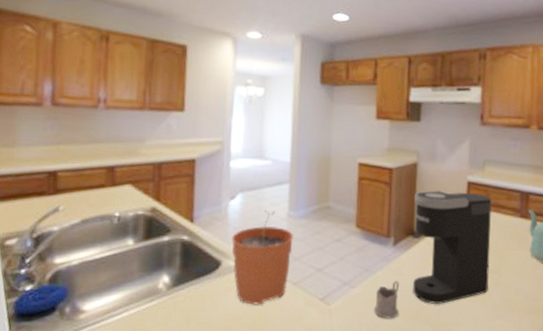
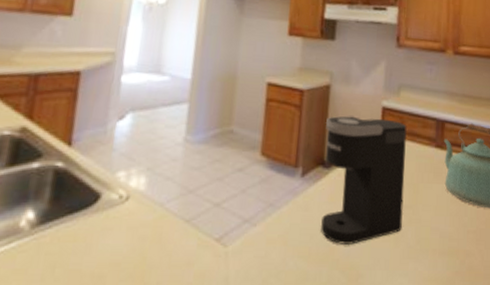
plant pot: present [231,210,294,305] -> none [114,133,190,247]
tea glass holder: present [373,281,399,319] -> none [276,218,306,263]

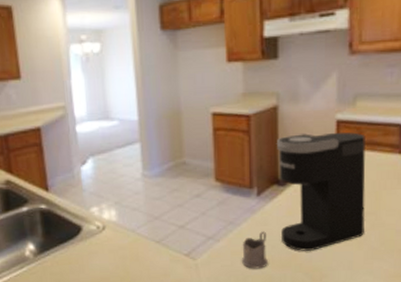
tea glass holder: none [276,218,306,263] -> present [241,231,268,269]

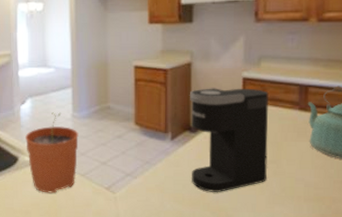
plant pot: none [89,172,152,265] -> present [25,112,79,193]
tea glass holder: present [241,231,268,269] -> none [155,172,179,205]

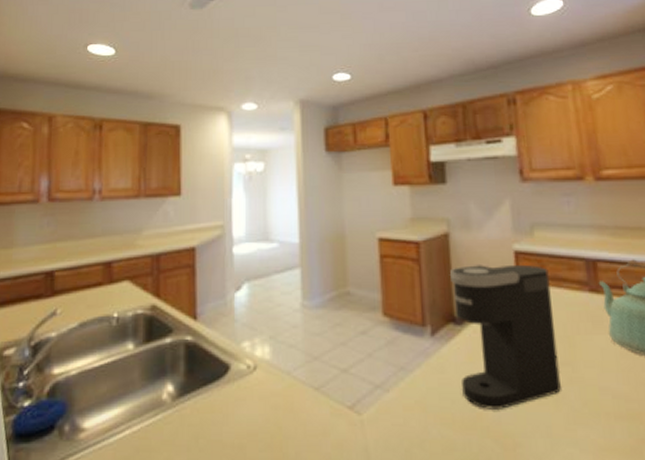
plant pot: present [25,112,79,193] -> none [240,301,311,417]

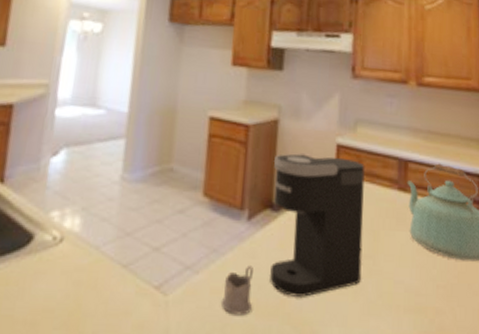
tea glass holder: none [415,381,448,431] -> present [220,265,253,316]

